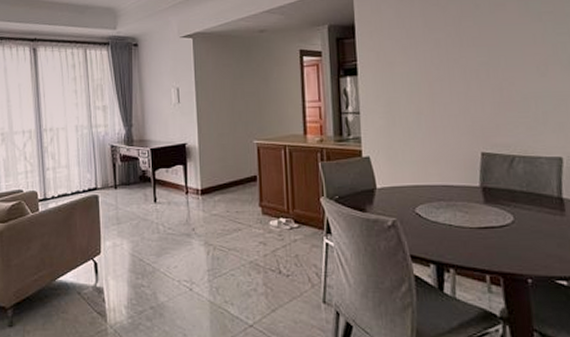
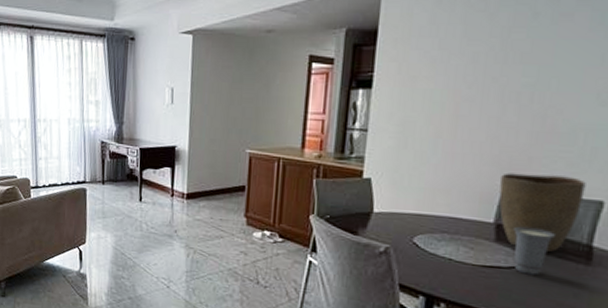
vase: none [476,138,546,208] -> present [499,173,586,253]
cup: none [497,187,531,231] -> present [514,226,555,275]

